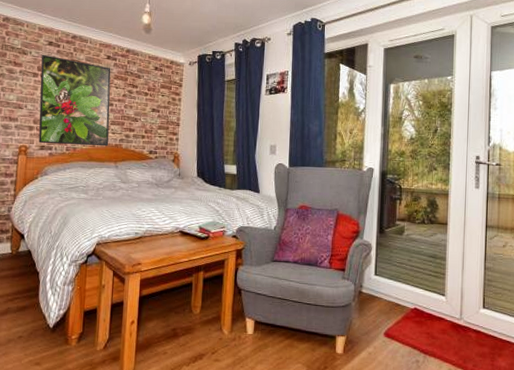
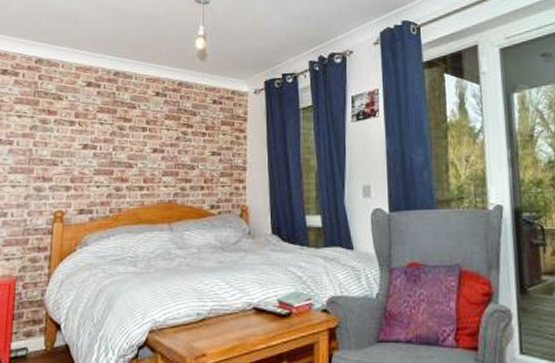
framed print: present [38,54,111,147] -> none [77,97,161,207]

